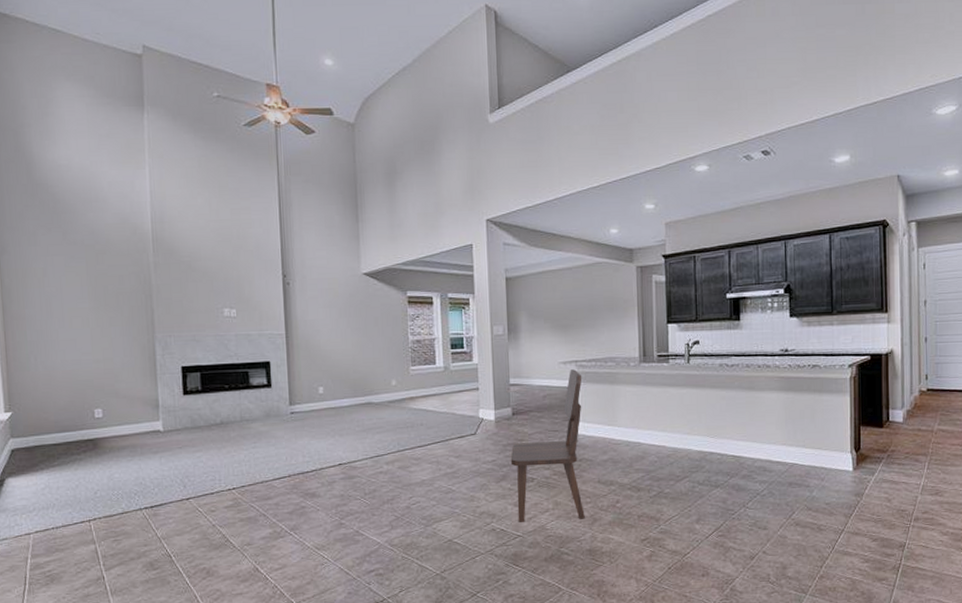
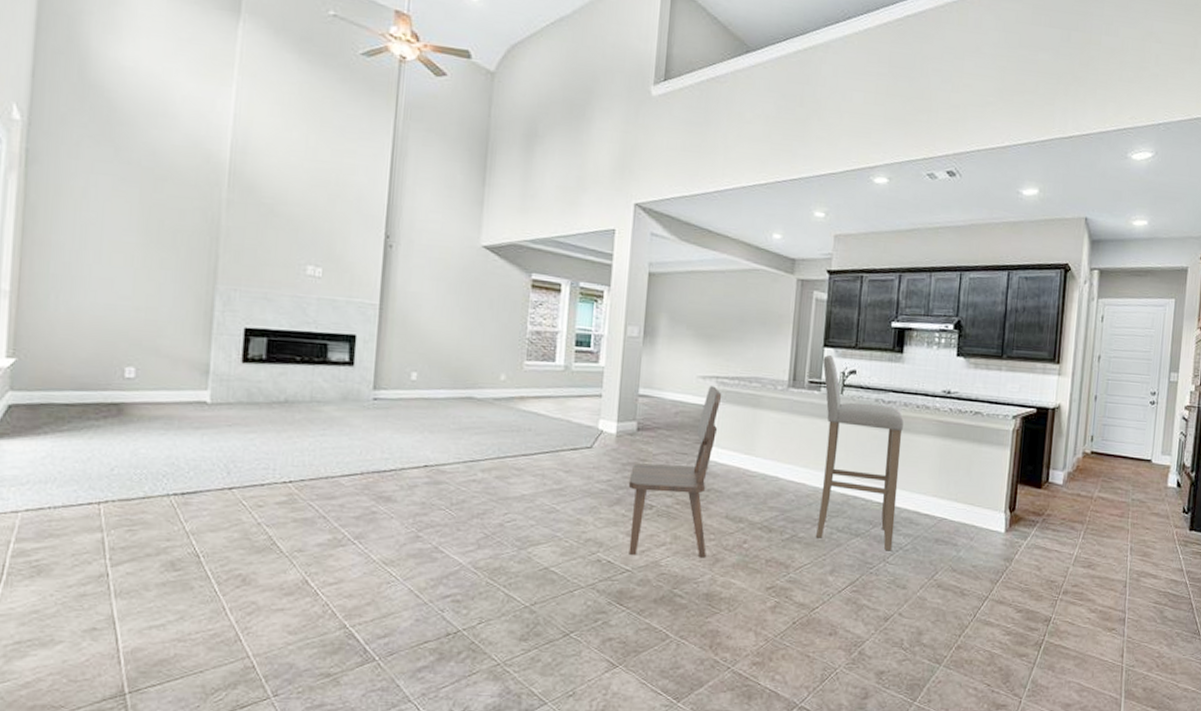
bar stool: none [668,329,750,498] -> present [816,354,904,551]

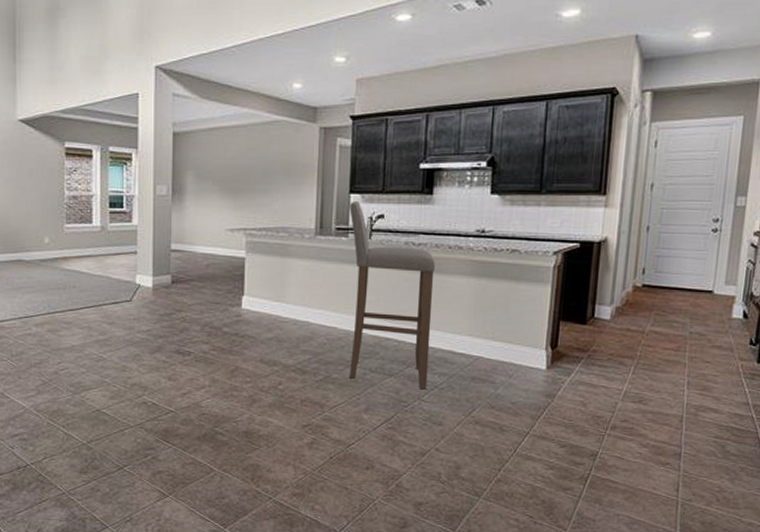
dining chair: present [628,386,722,558] -> none [167,238,251,399]

